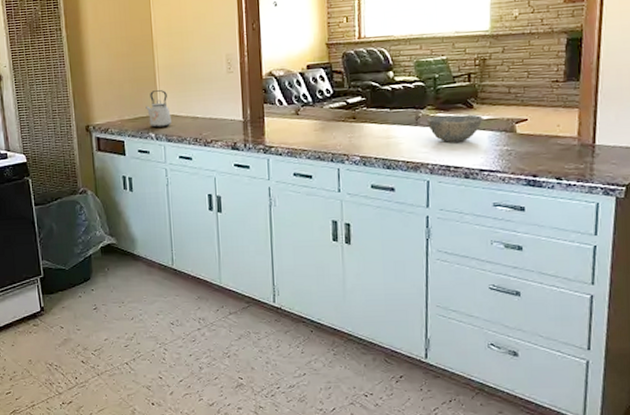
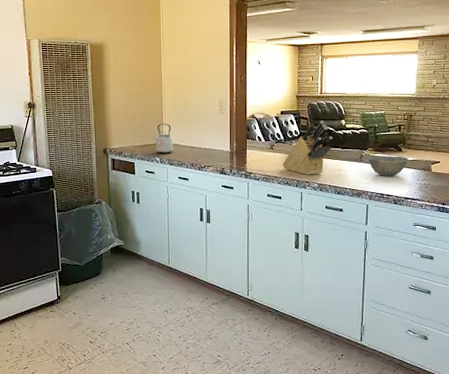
knife block: none [312,73,378,146] -> present [283,120,333,175]

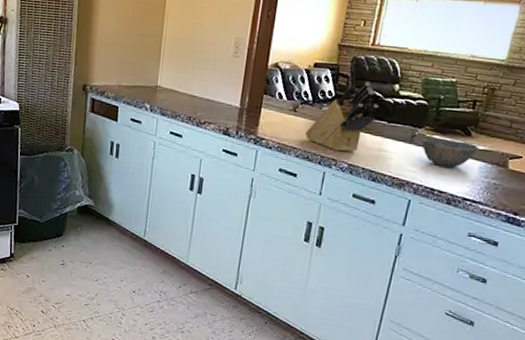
kettle: present [153,124,173,154] -> none [145,61,170,101]

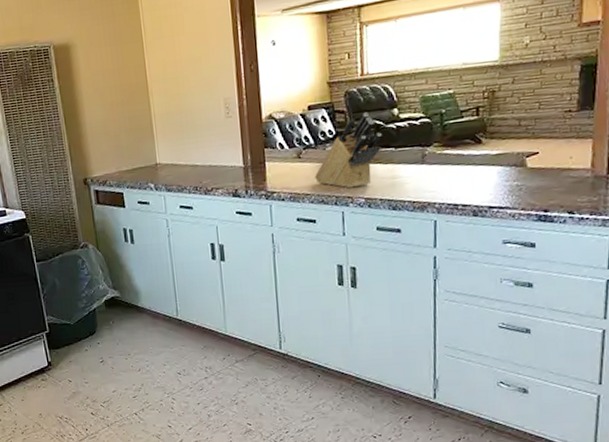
bowl: present [421,137,479,168] -> none [433,150,492,180]

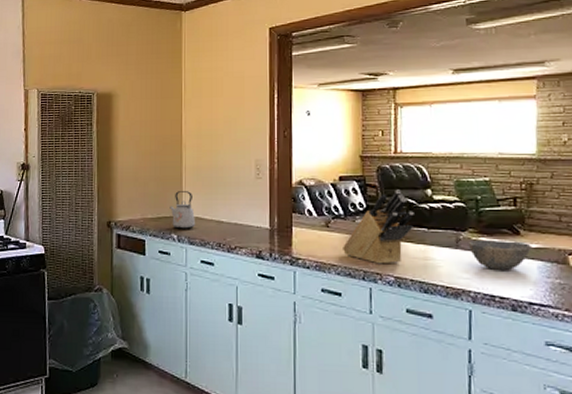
kettle: none [143,138,171,178] -> present [170,191,195,230]
bowl: none [433,150,492,180] -> present [467,239,532,270]

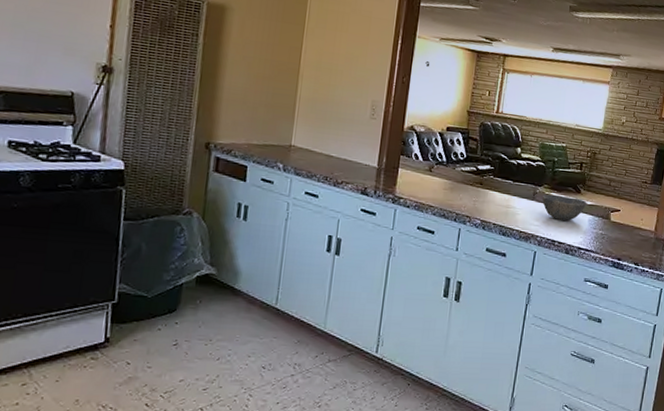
kettle: present [170,191,195,230] -> none [278,120,305,160]
knife block: present [343,189,414,264] -> none [441,145,505,209]

